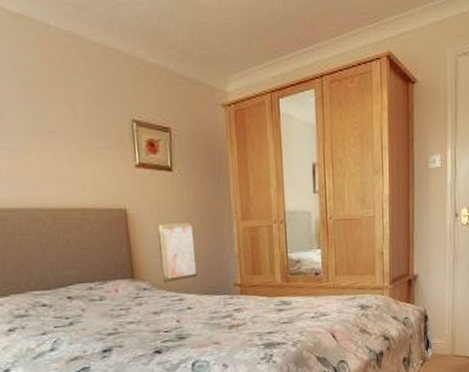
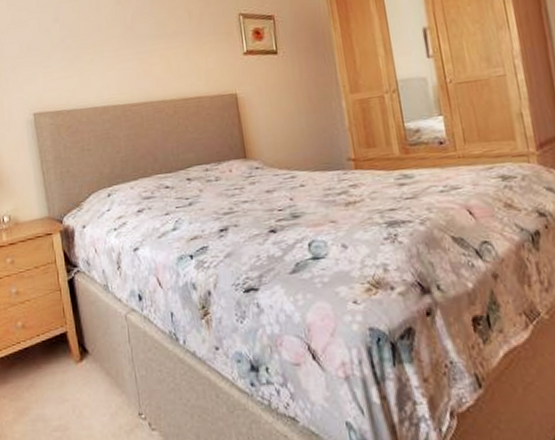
wall art: present [158,223,197,283] -> none [267,101,308,161]

